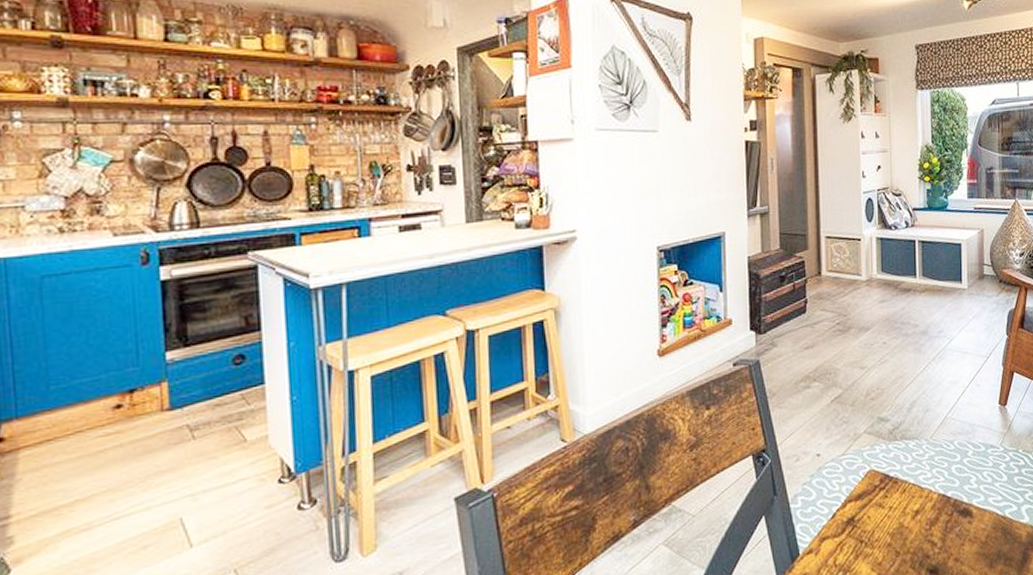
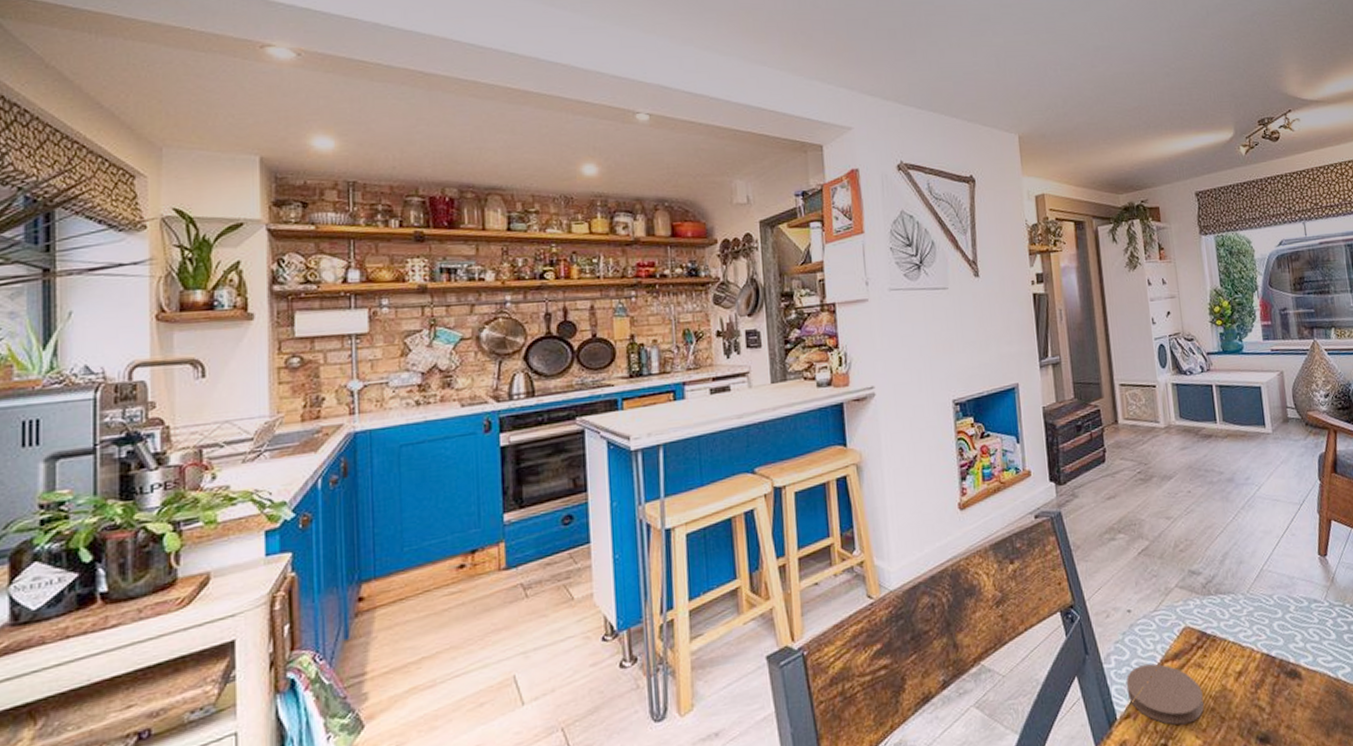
coaster: none [810,503,881,559] -> present [1126,663,1204,725]

